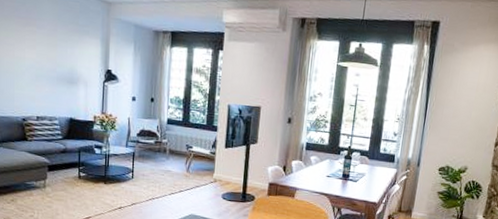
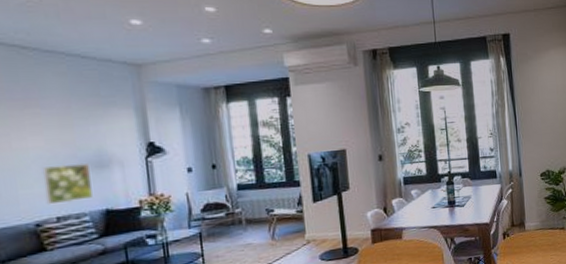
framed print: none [31,75,63,107] -> present [42,163,93,205]

